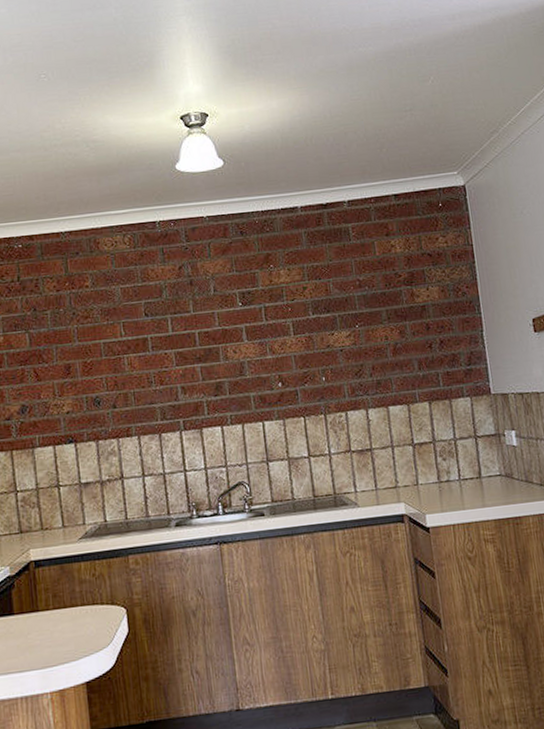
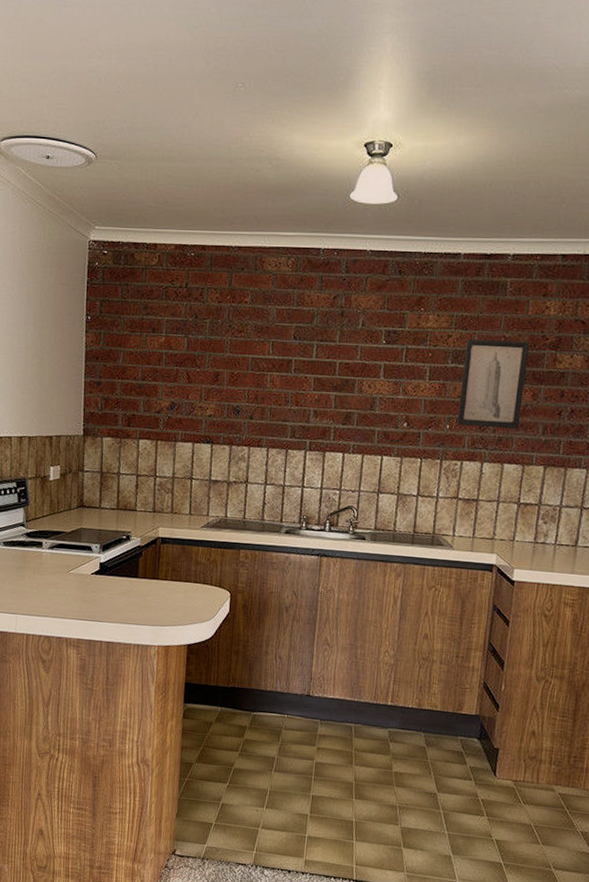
wall art: none [322,281,394,375] -> present [457,338,529,429]

